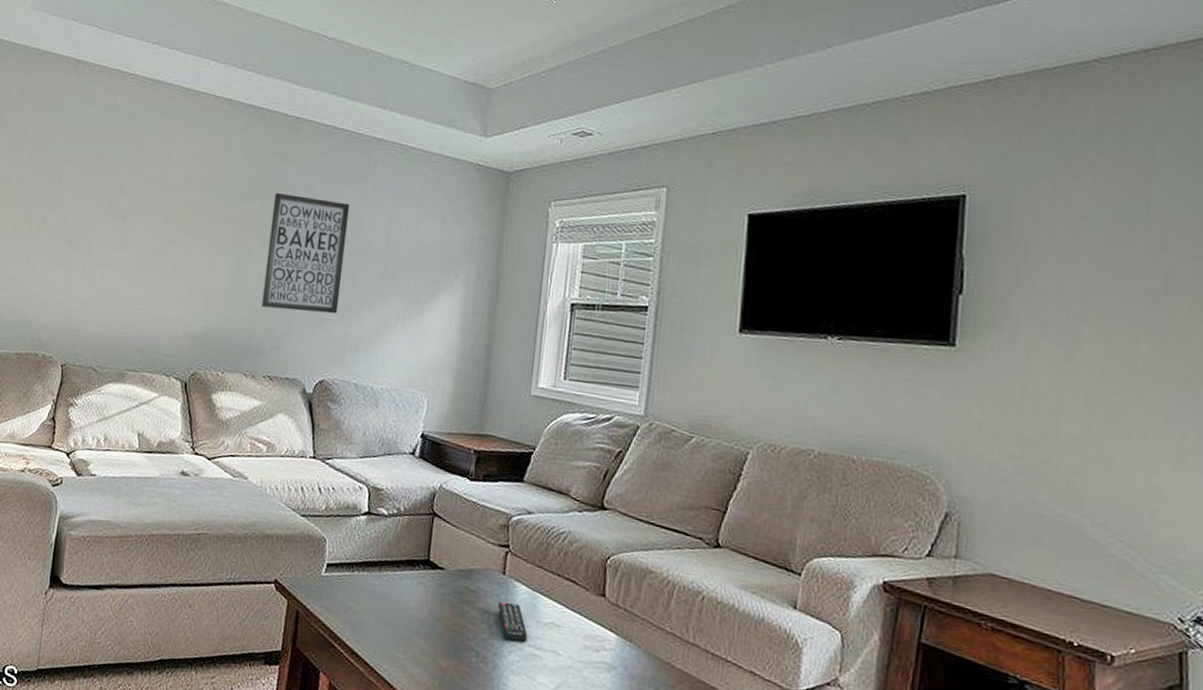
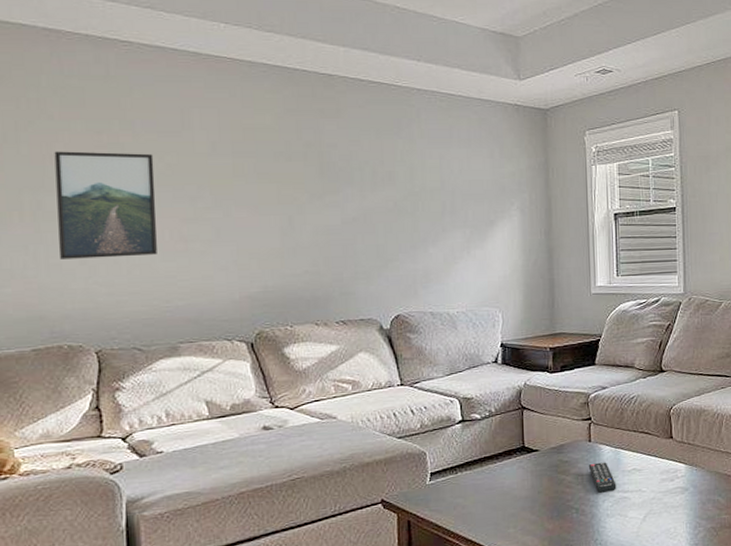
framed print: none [50,172,137,280] -> present [54,151,157,259]
wall art: present [261,192,350,314] -> none [317,148,403,258]

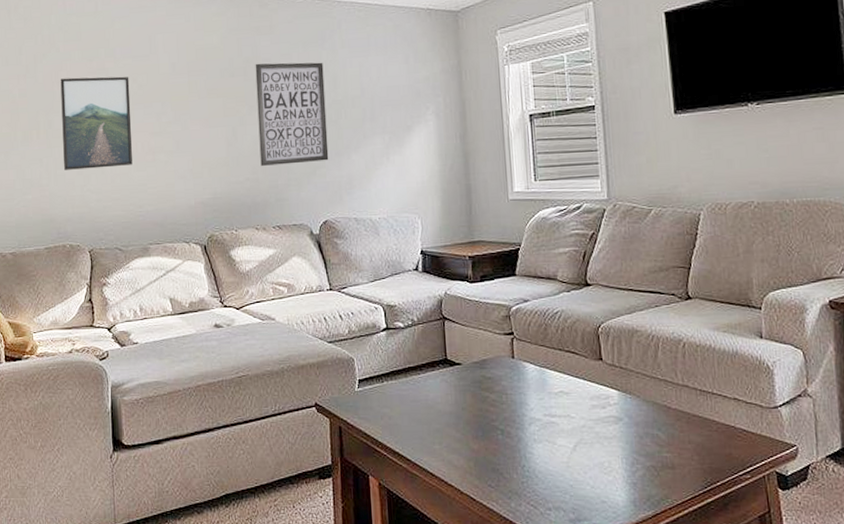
wall art: none [317,148,403,258] -> present [255,62,329,166]
remote control: present [588,462,617,494] -> none [512,381,543,416]

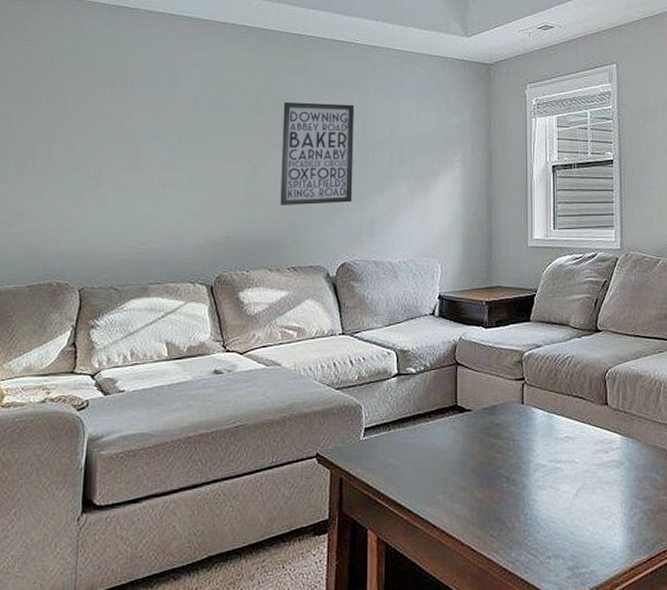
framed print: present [60,76,132,170] -> none [60,105,146,202]

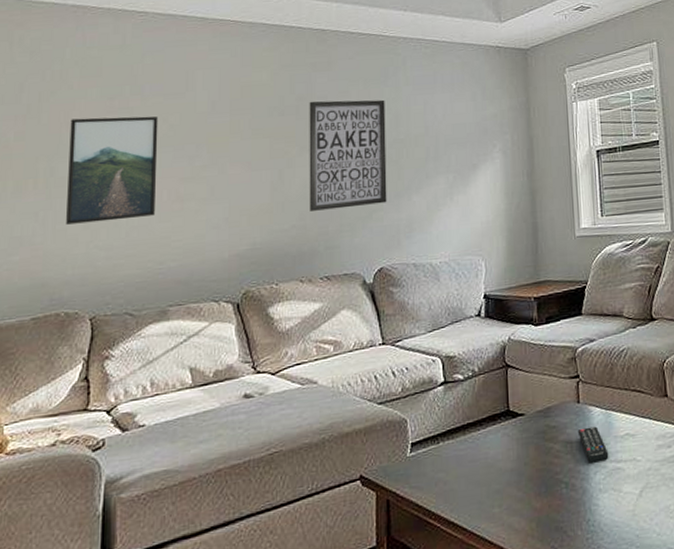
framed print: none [60,105,146,202] -> present [66,116,159,225]
remote control: none [520,427,549,462] -> present [577,426,609,465]

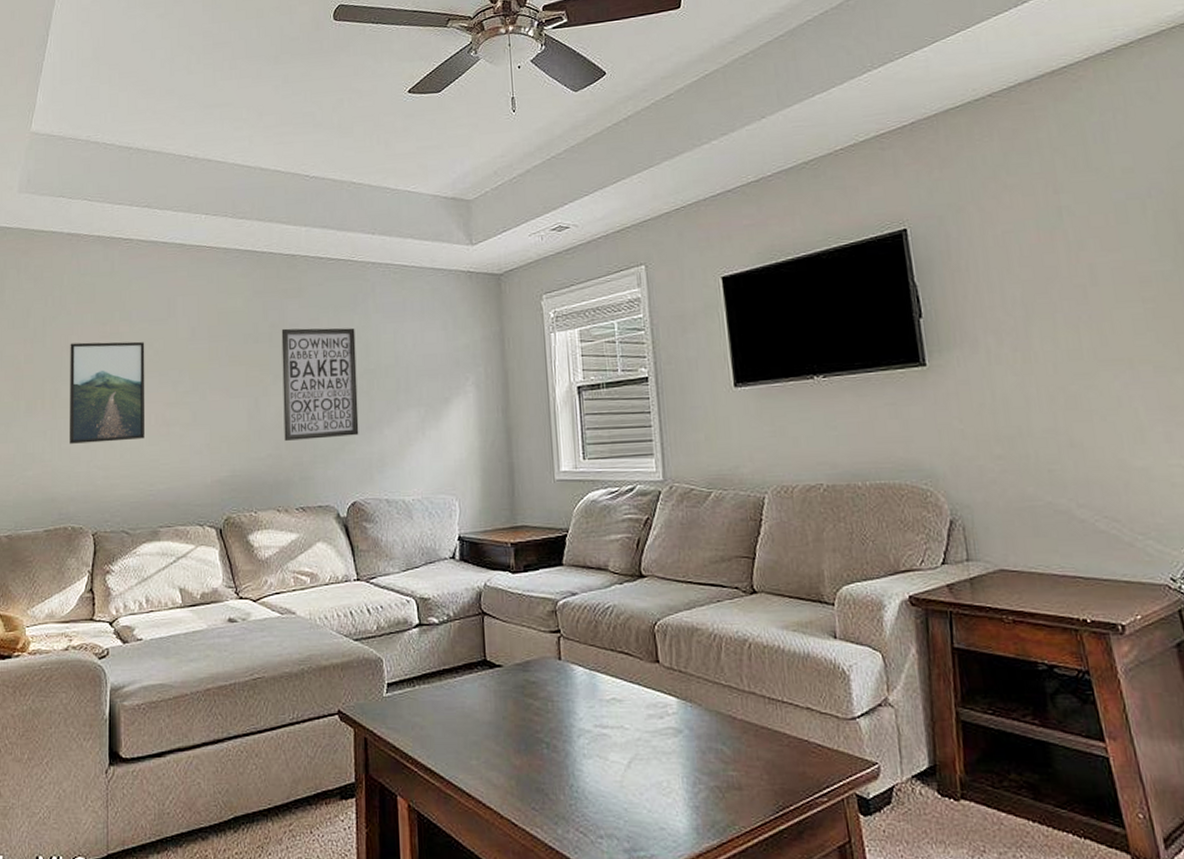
remote control: present [577,426,609,465] -> none [559,686,594,727]

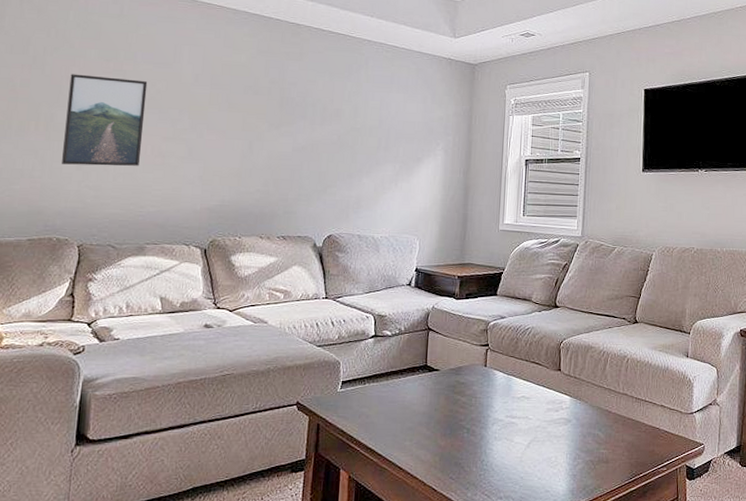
wall art: present [281,327,359,441] -> none [273,85,347,181]

